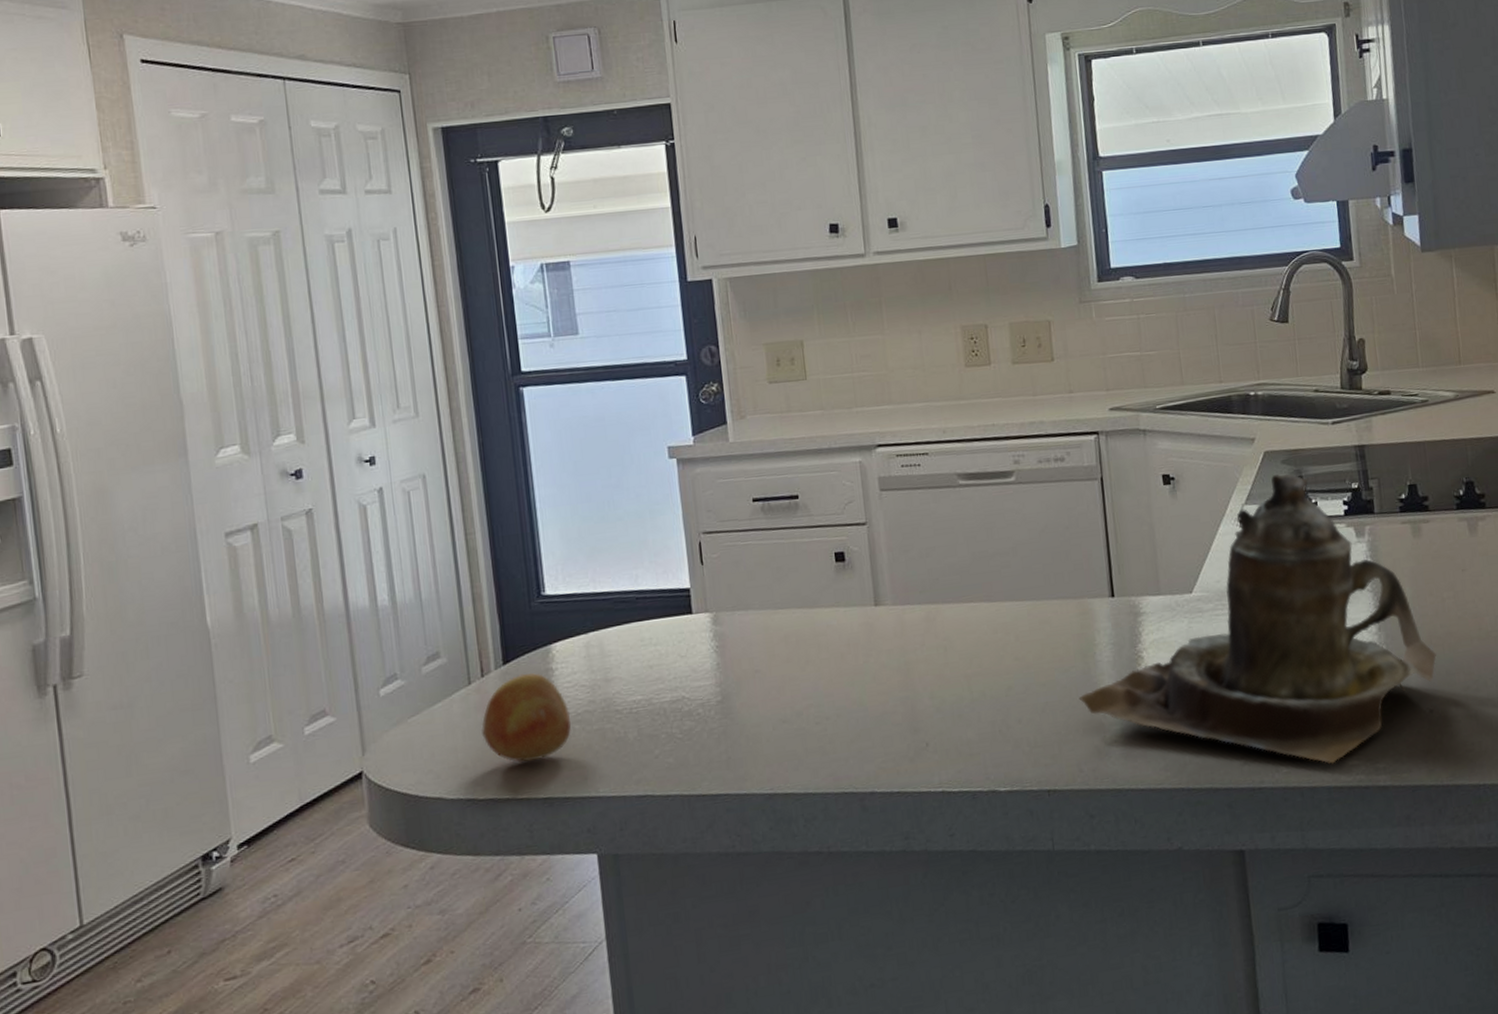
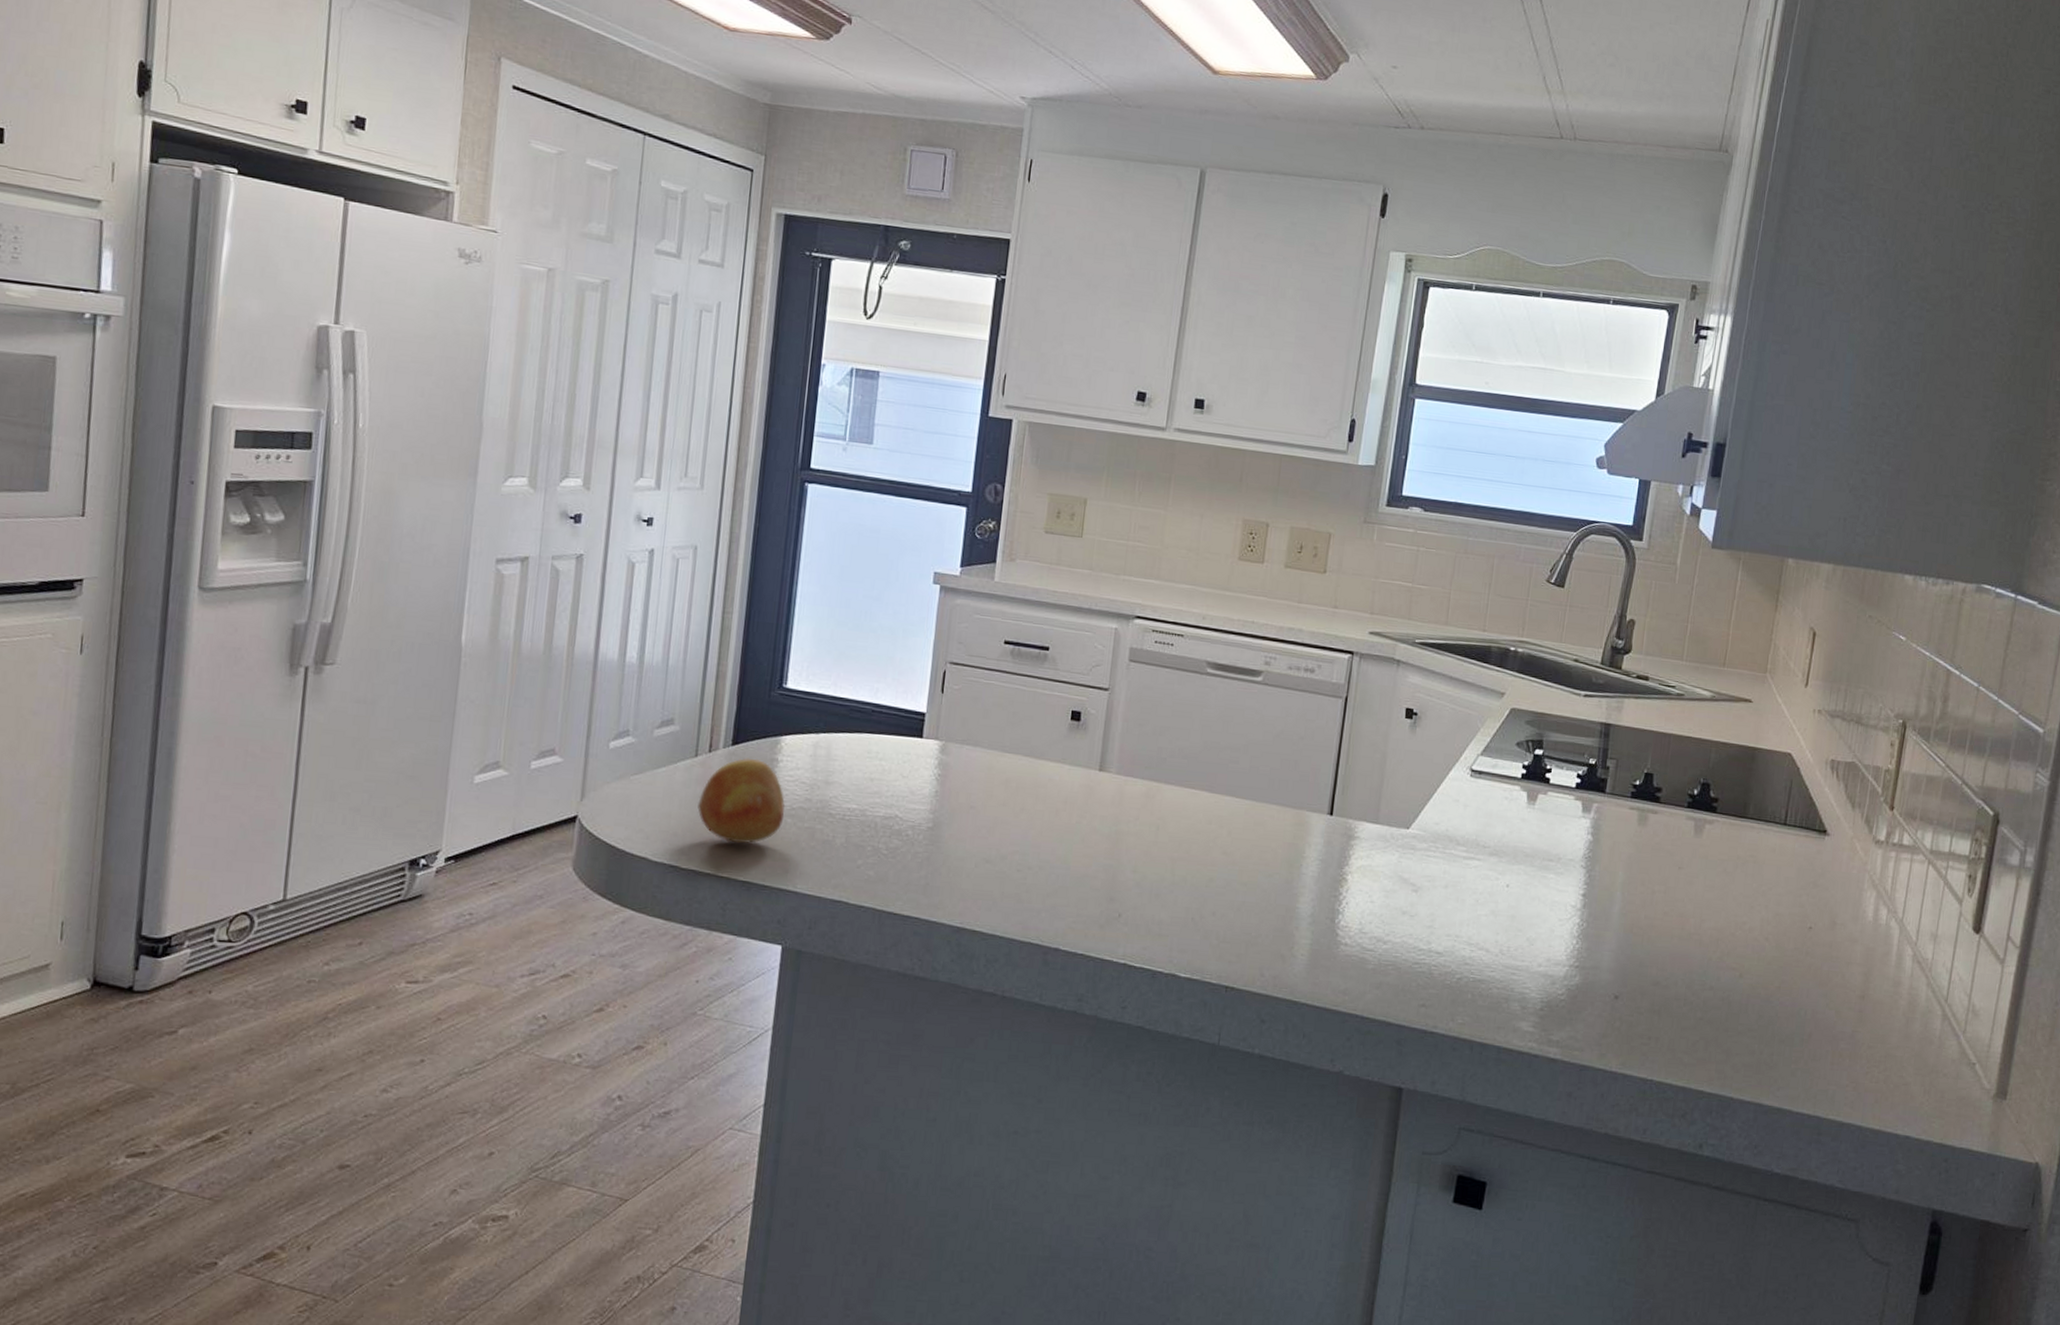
teapot: present [1078,473,1436,764] -> none [1276,733,1634,1026]

